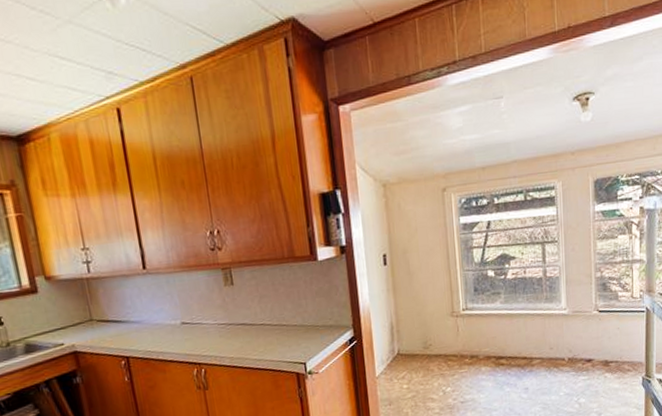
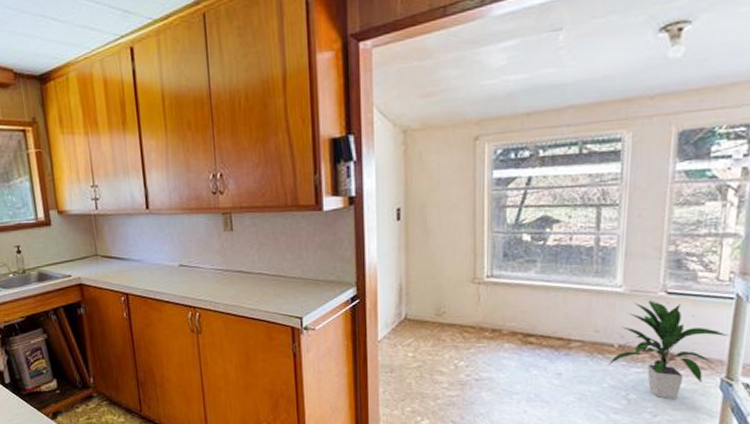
indoor plant: none [562,318,644,399] -> present [608,300,729,400]

